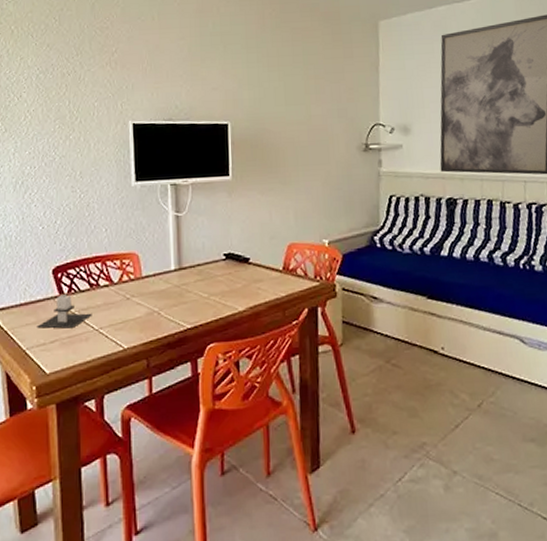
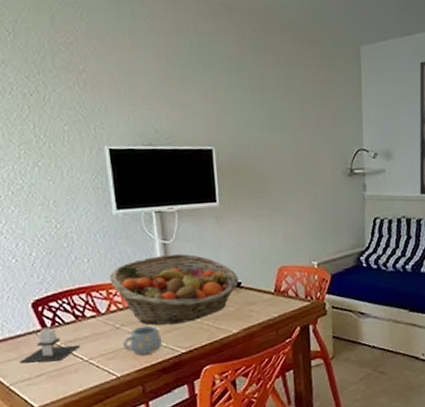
fruit basket: none [124,227,247,298] -> present [109,254,239,325]
mug: none [132,298,168,327] -> present [123,325,162,355]

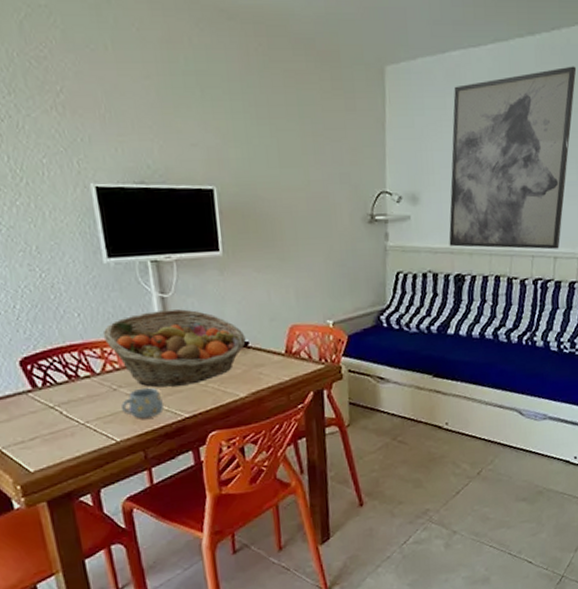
candle: present [19,328,80,363] -> none [10,388,75,426]

